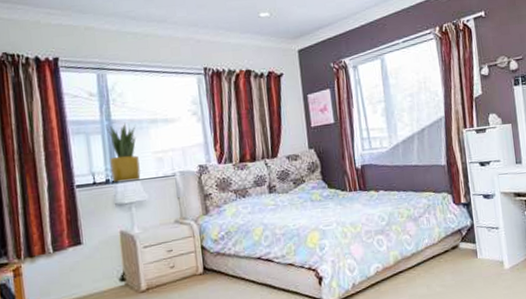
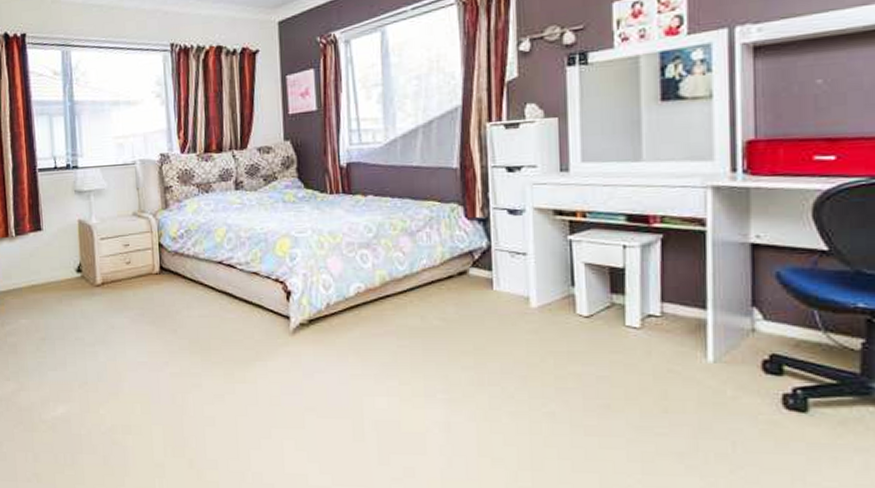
planter: present [106,122,141,183] -> none [69,104,101,169]

